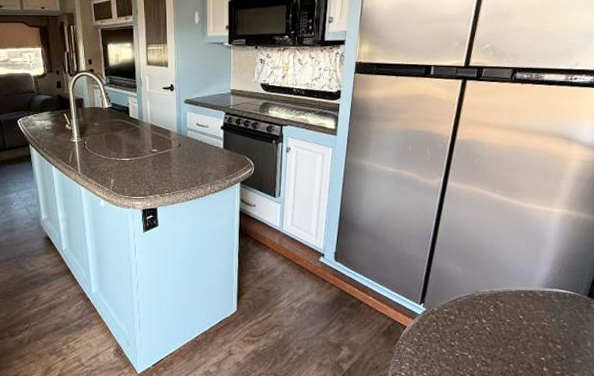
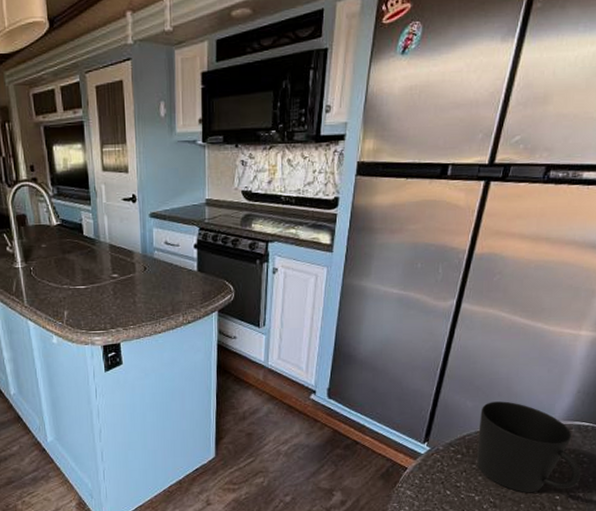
cup: none [468,268,562,353] -> present [477,401,581,493]

